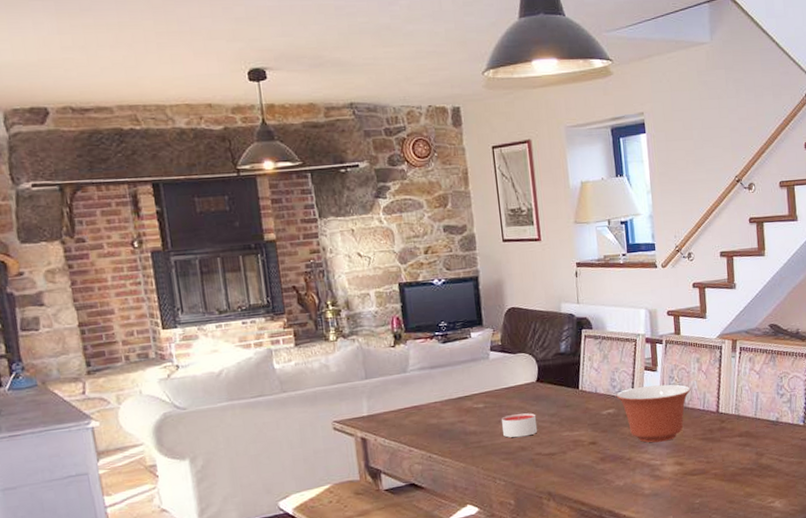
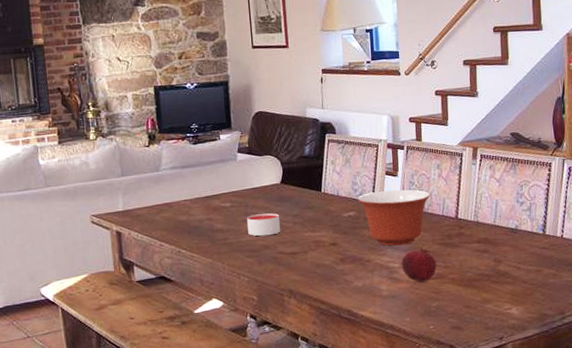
fruit: none [662,442,699,479] -> present [401,246,437,282]

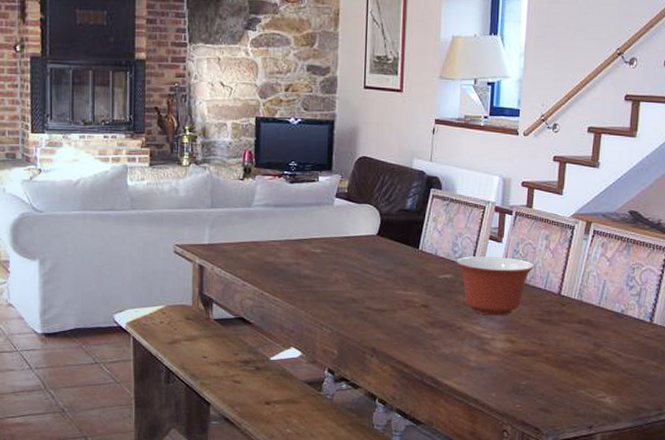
candle: present [247,213,281,237] -> none [336,264,372,289]
fruit: present [401,246,437,282] -> none [493,319,532,358]

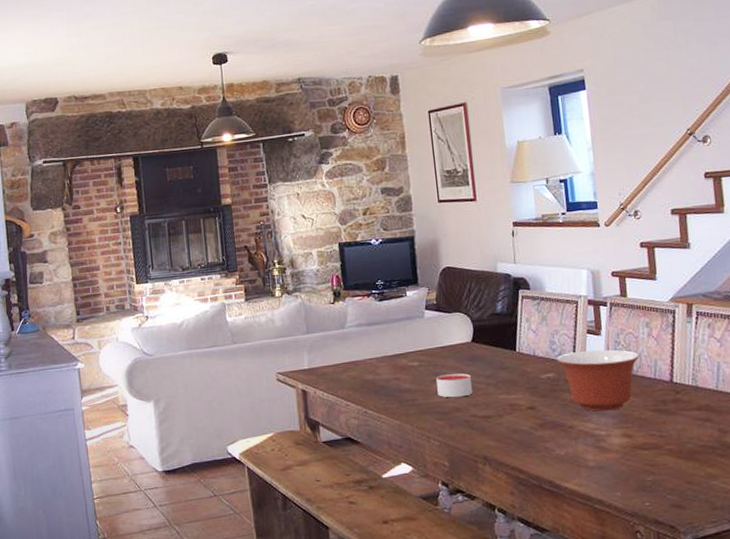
candle: none [336,264,372,289] -> present [436,373,473,398]

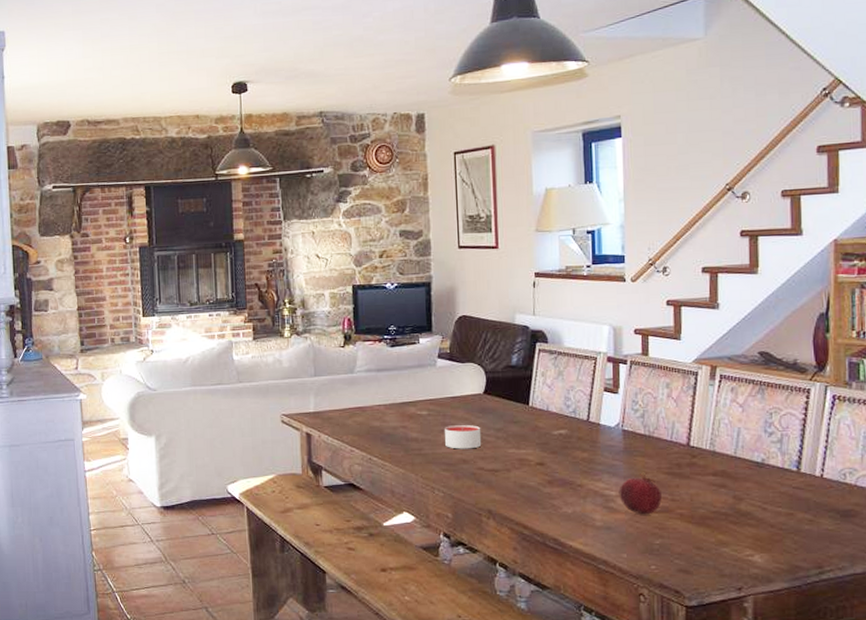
mixing bowl: present [556,349,640,412] -> none [570,409,657,471]
fruit: none [608,412,650,453] -> present [618,473,662,515]

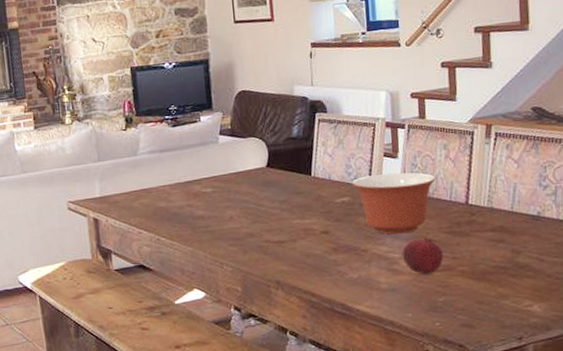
candle: present [445,424,482,449] -> none [230,198,267,224]
mixing bowl: none [570,409,657,471] -> present [351,172,436,235]

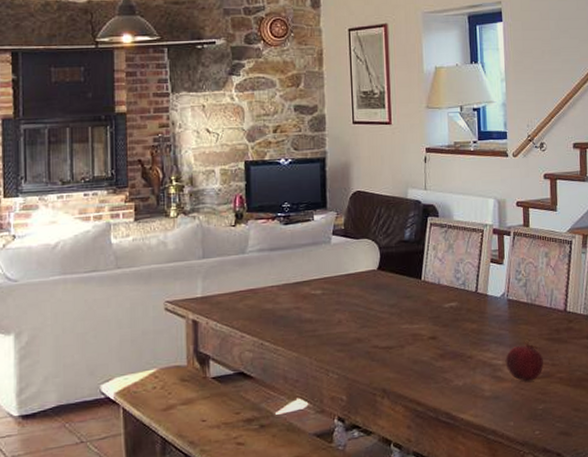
mixing bowl: present [351,172,436,235] -> none [459,278,538,341]

